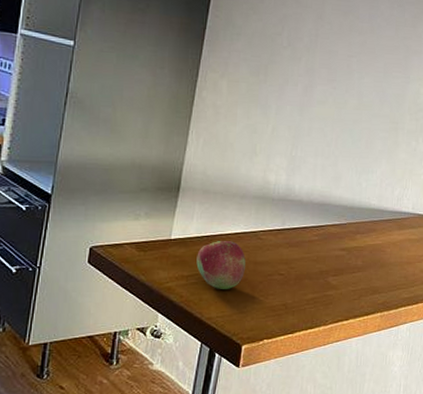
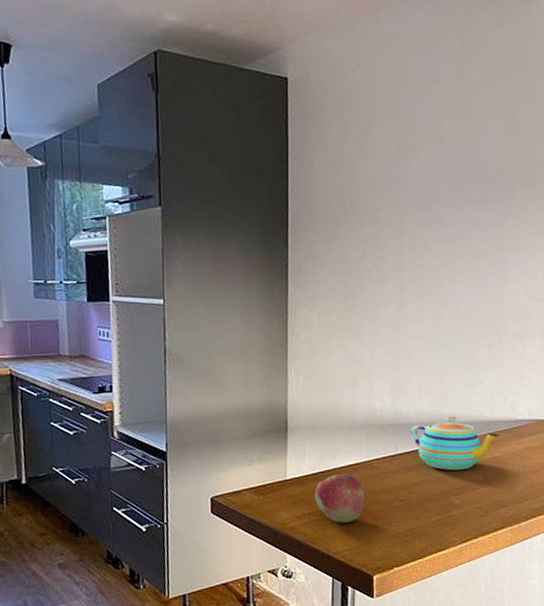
teapot: none [299,198,383,252] -> present [410,415,499,471]

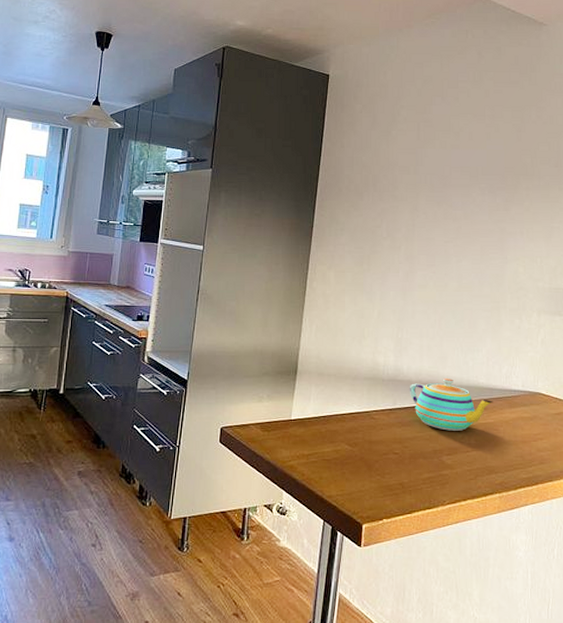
fruit: present [314,473,365,523] -> none [315,421,362,468]

